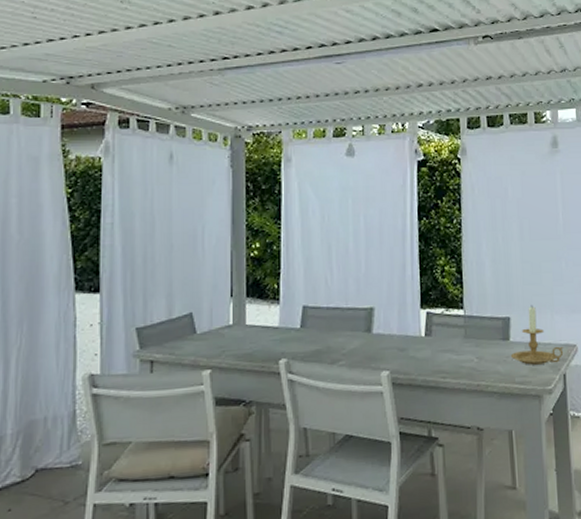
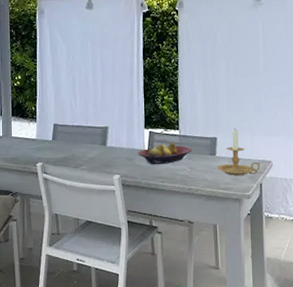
fruit bowl: none [412,325,480,356] -> present [138,142,192,165]

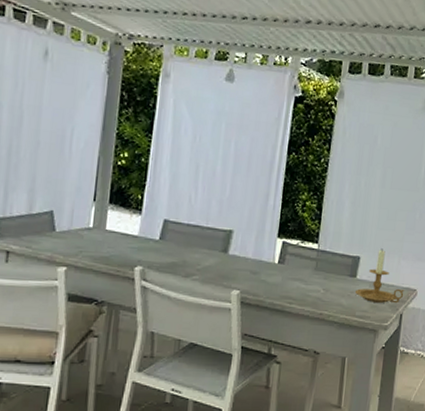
fruit bowl: present [138,142,192,165] -> none [265,257,330,283]

